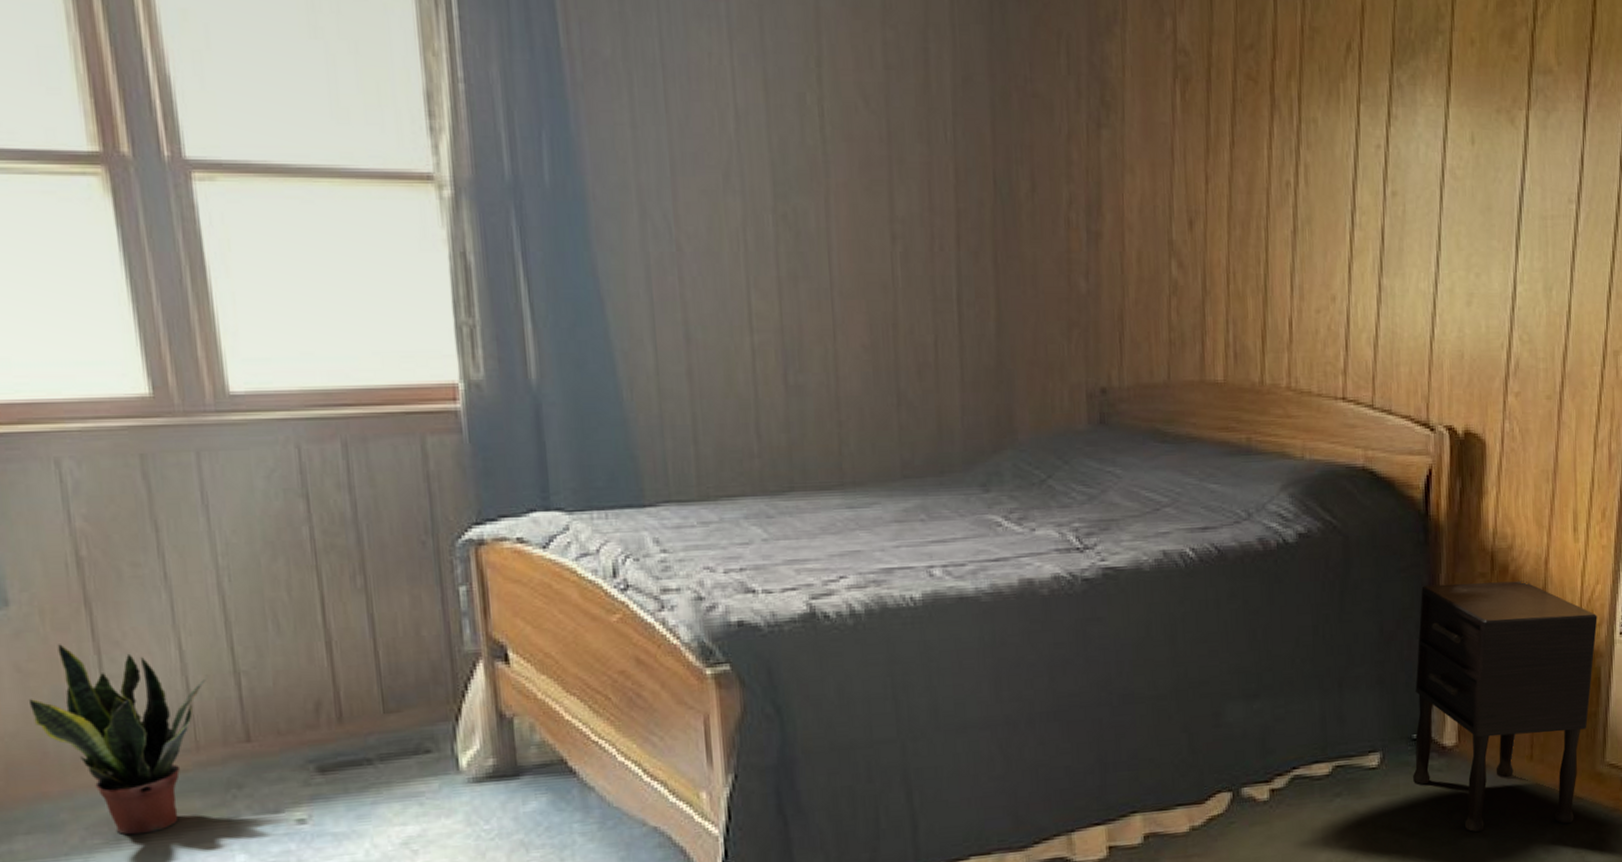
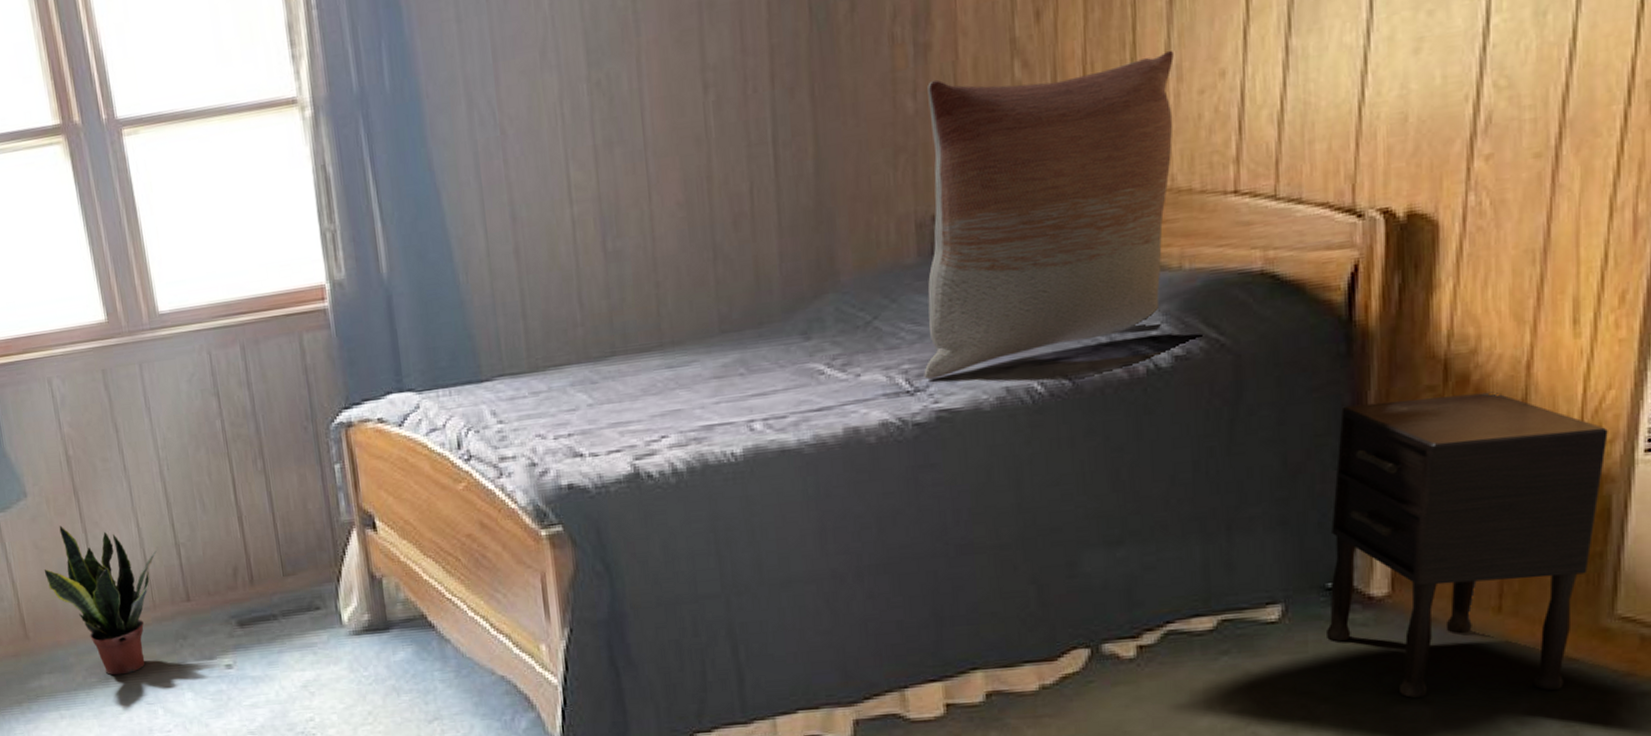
pillow: none [1092,266,1297,538] -> present [924,51,1174,379]

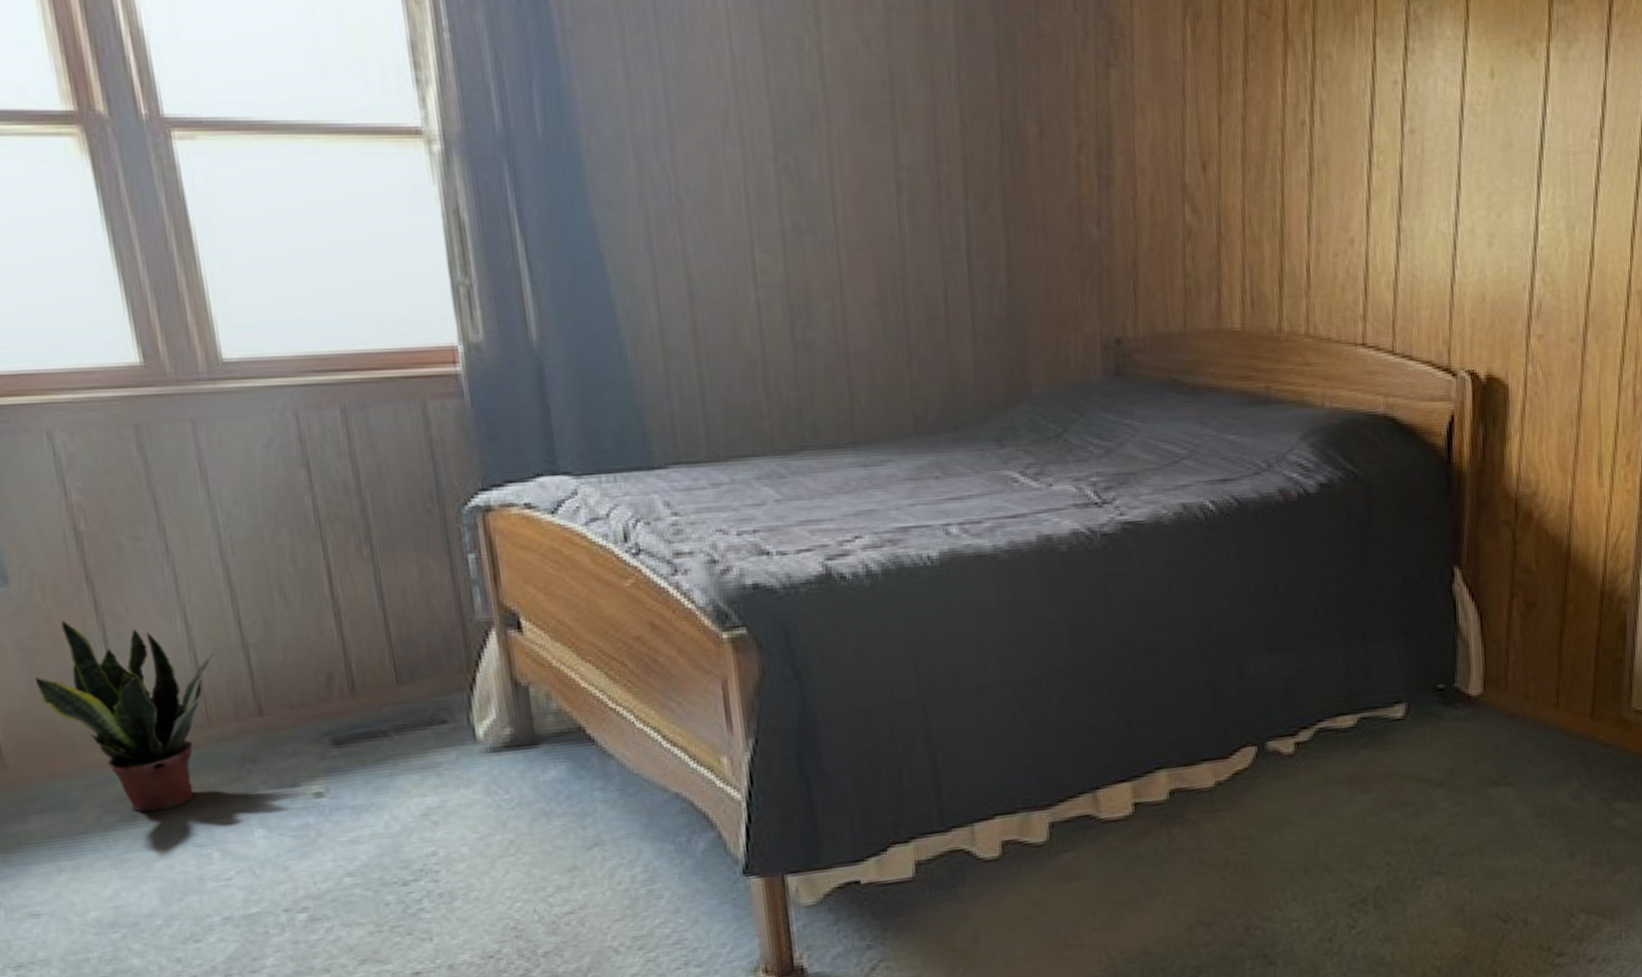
pillow: present [924,51,1174,379] -> none [1110,212,1315,492]
nightstand: present [1325,391,1608,698] -> none [1438,527,1623,781]

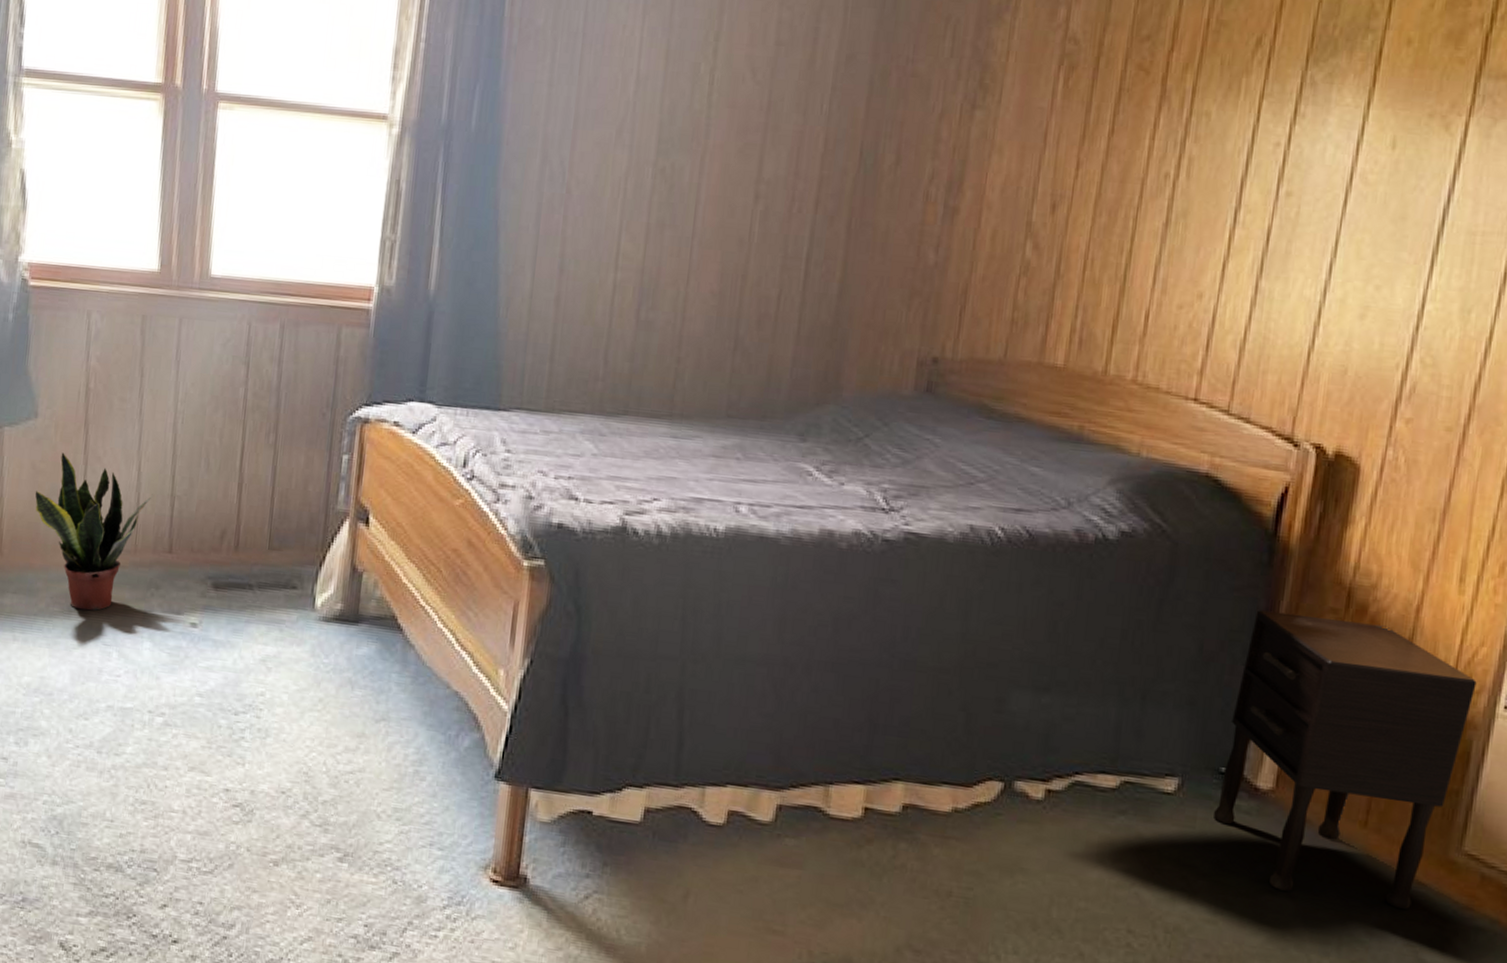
nightstand: none [1438,527,1623,781] -> present [1213,610,1477,910]

